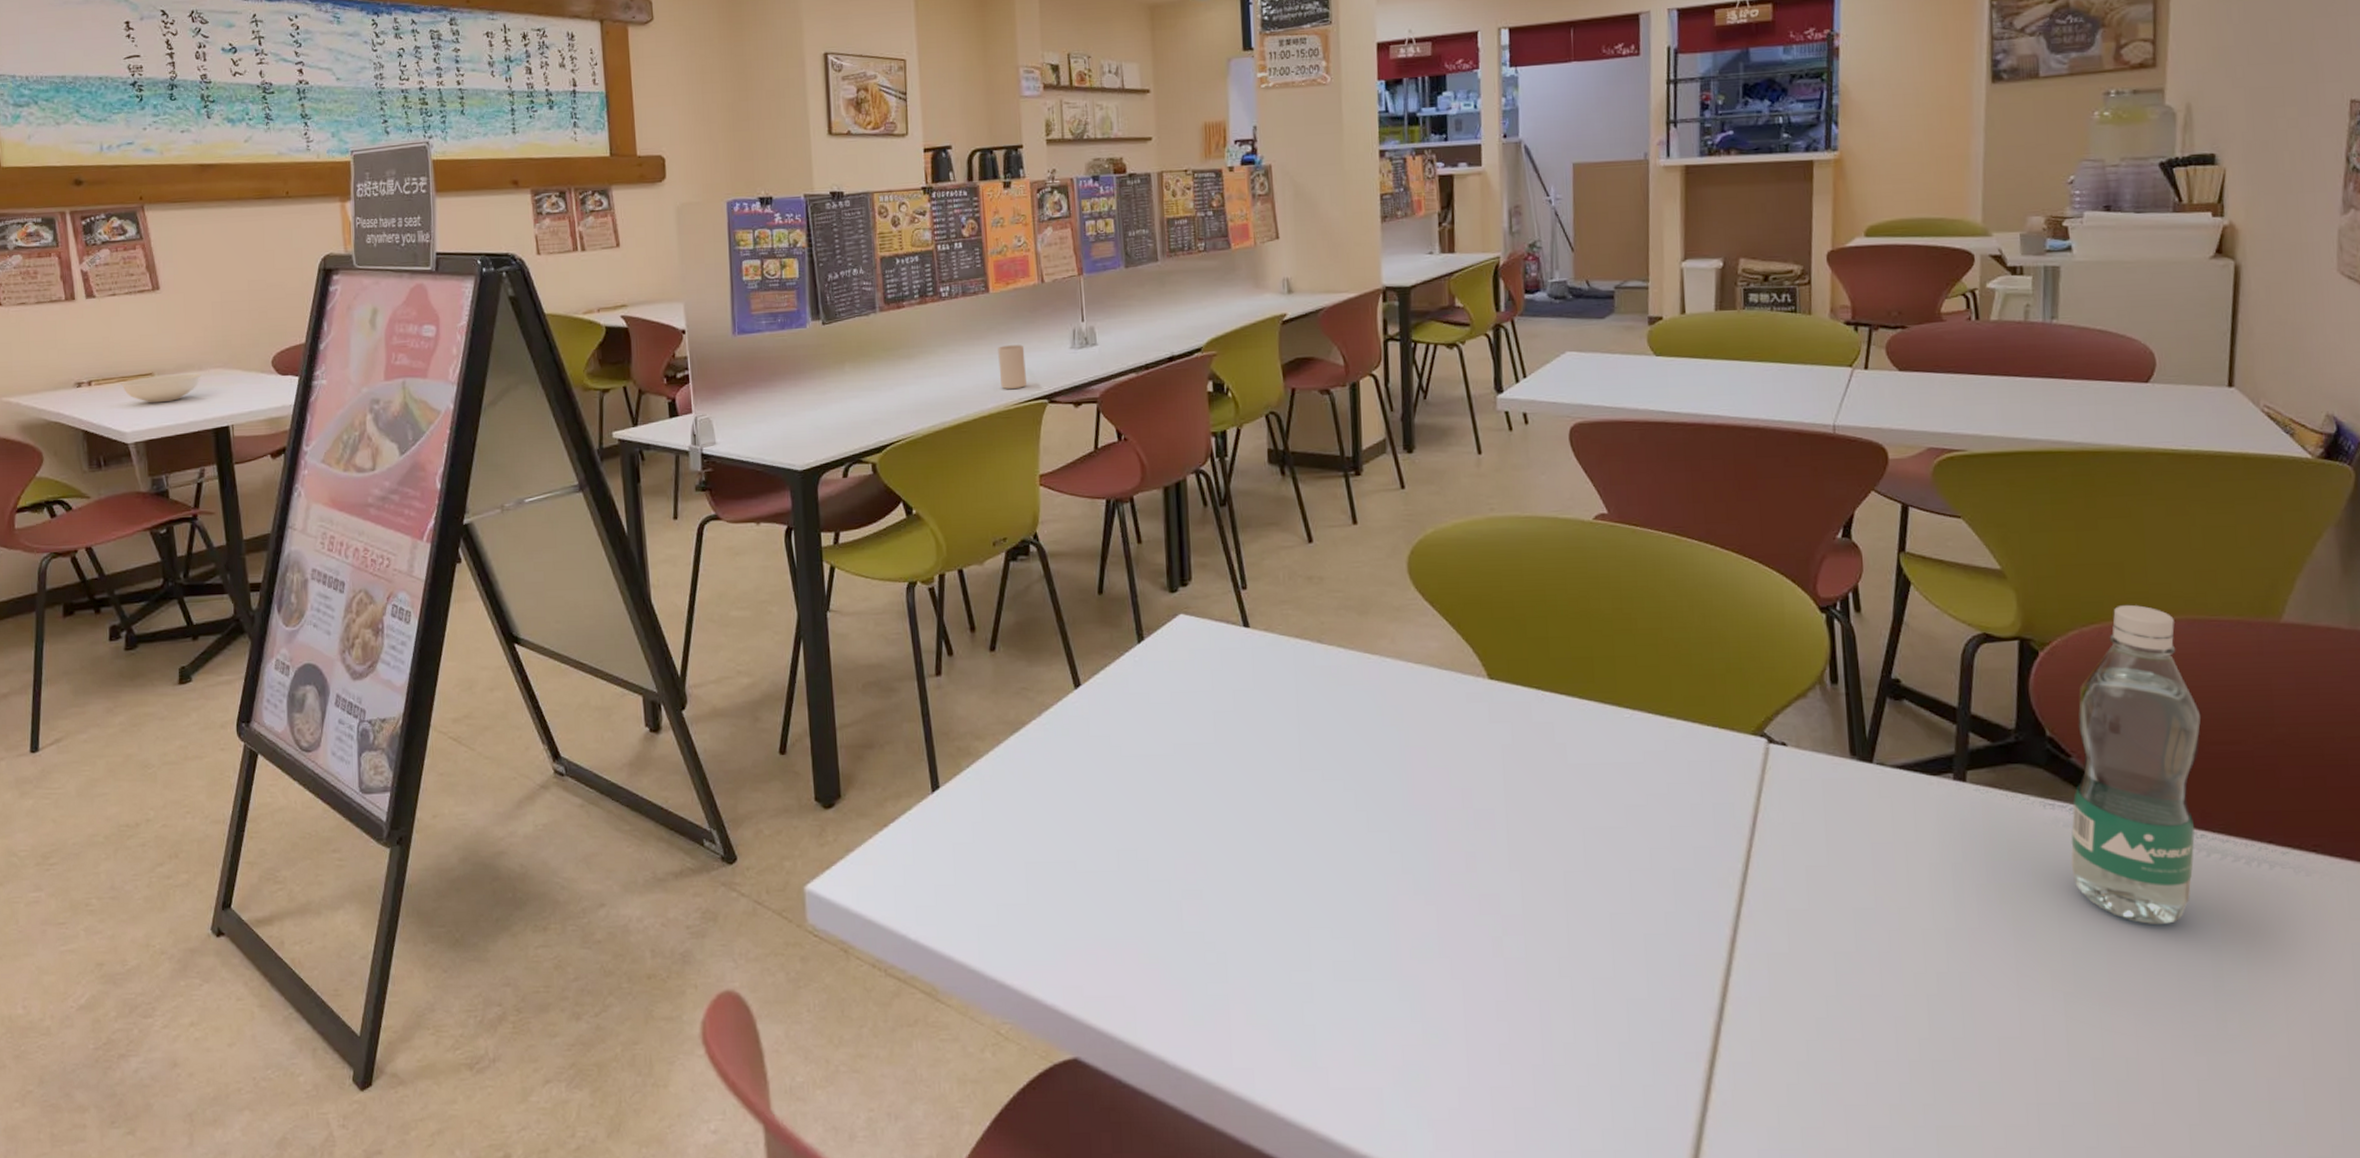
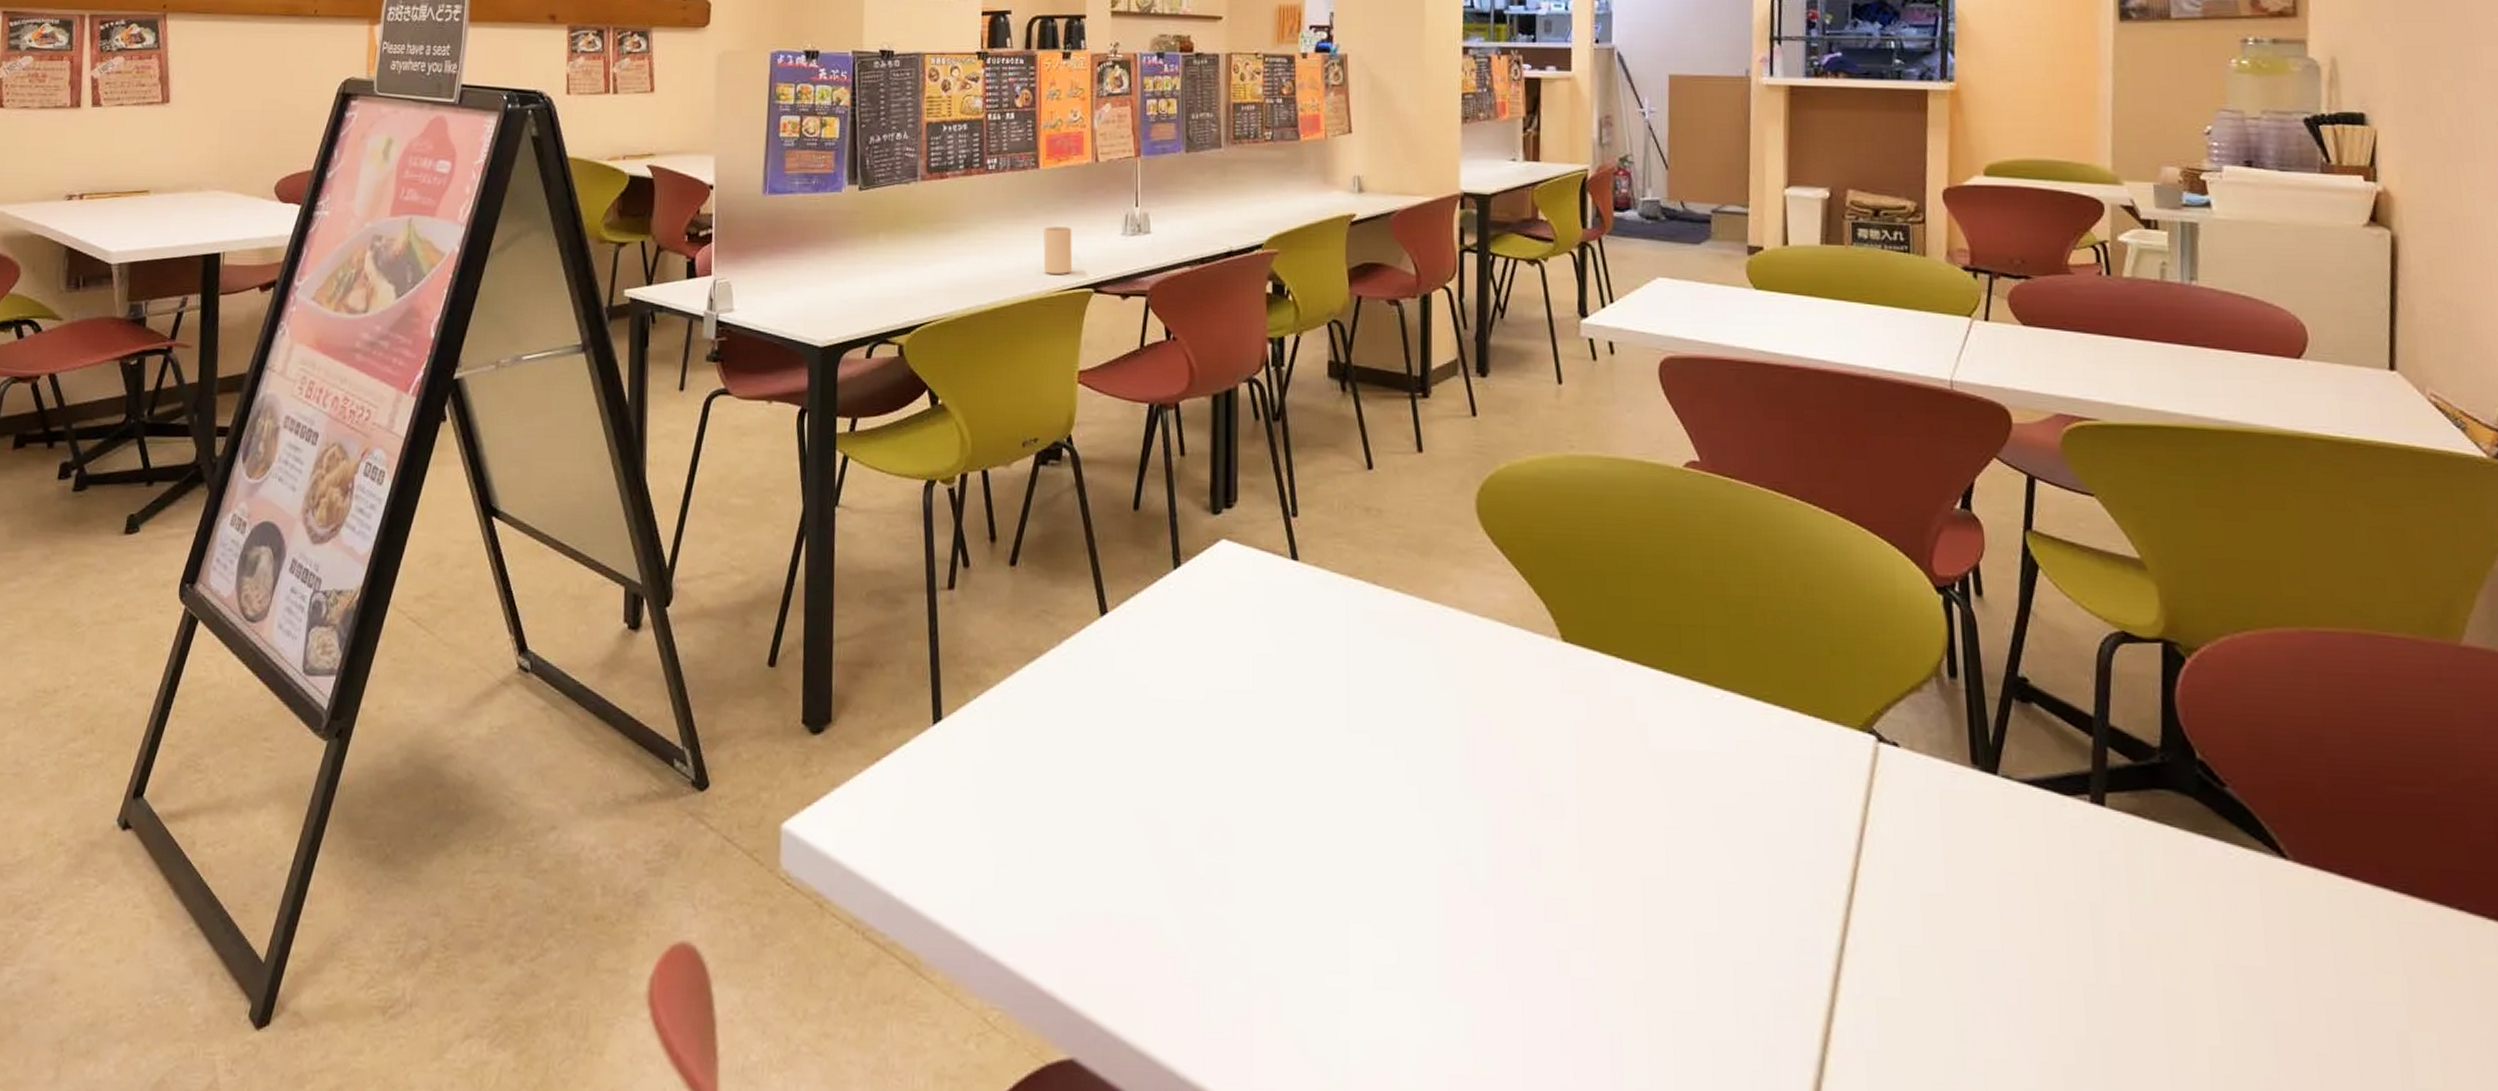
bowl: present [121,373,201,403] -> none [114,193,199,223]
bottle: present [2071,604,2202,925] -> none [2228,610,2375,1001]

